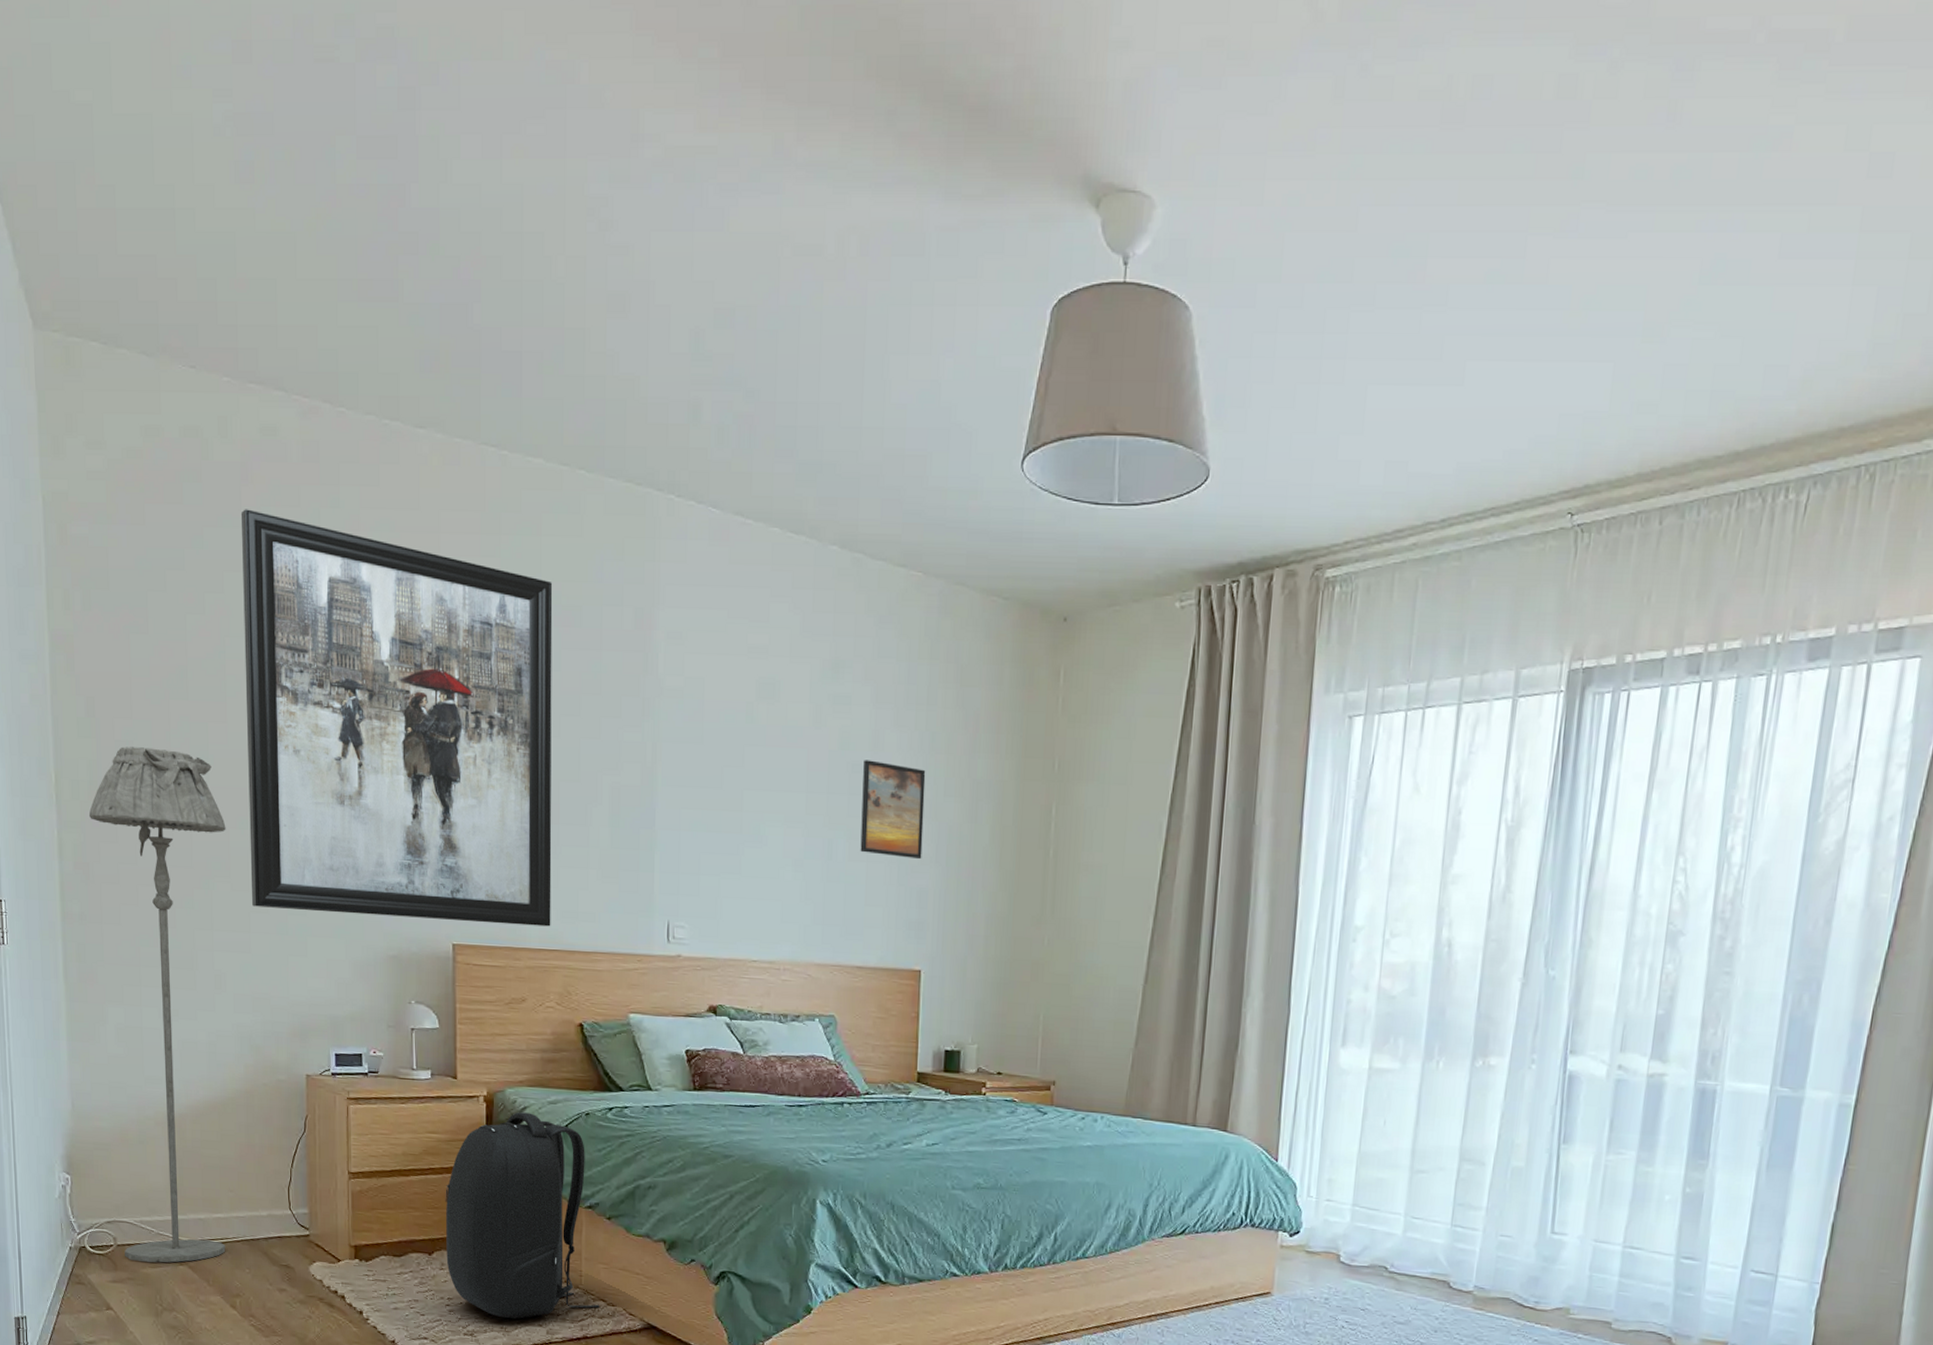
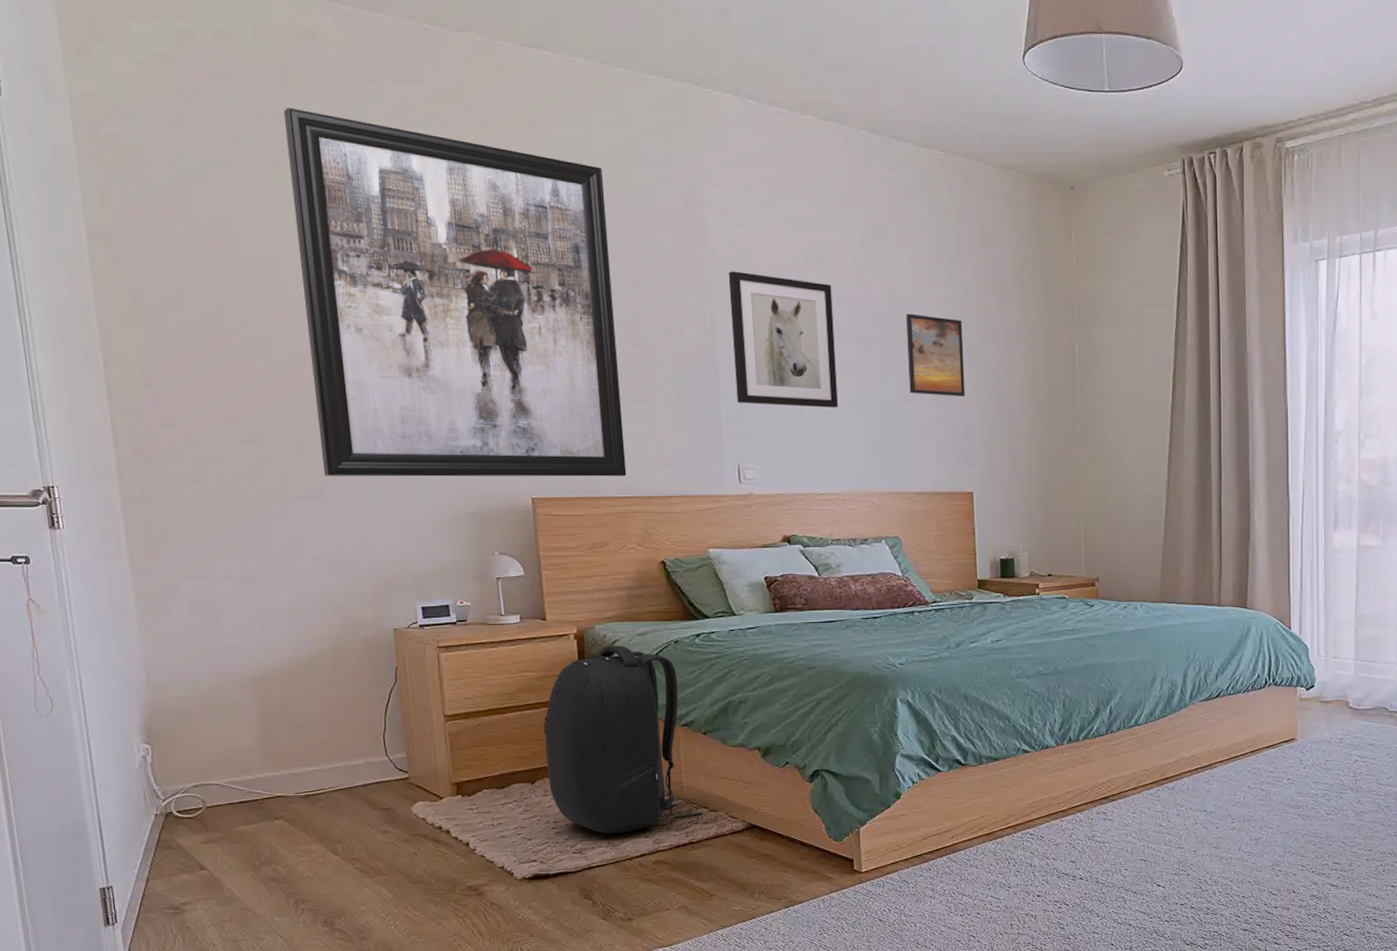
floor lamp: present [89,746,226,1263] -> none [144,333,323,821]
wall art: none [673,703,785,863] -> present [728,271,838,407]

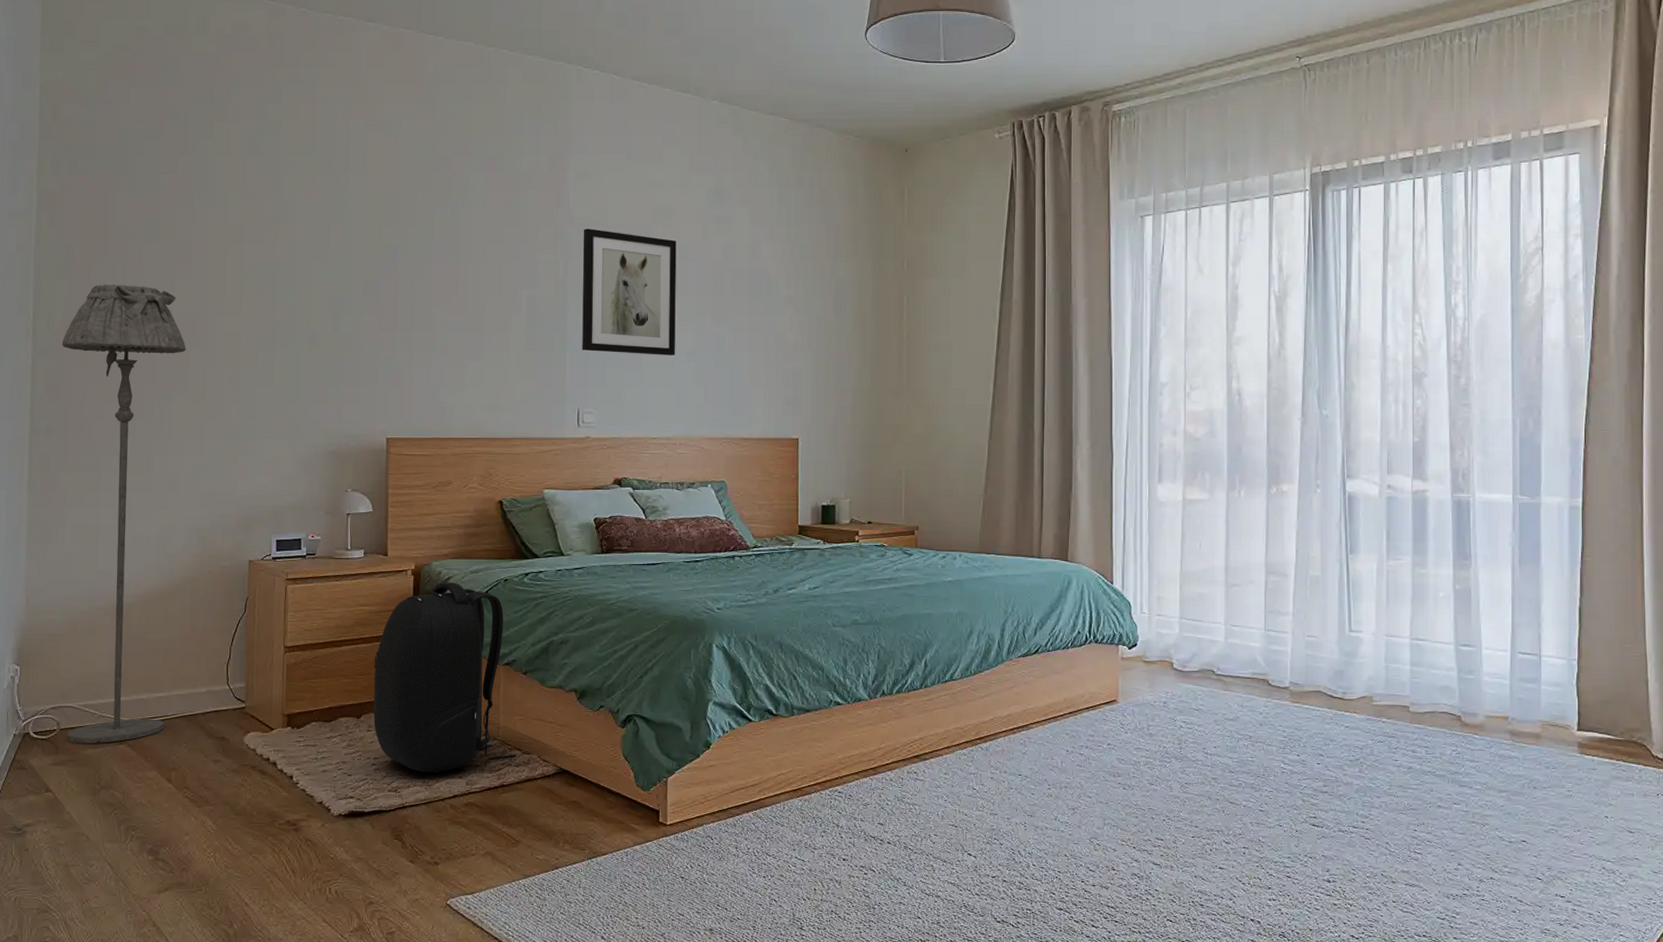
floor lamp: none [144,333,323,821] -> present [62,285,186,744]
wall art: present [283,107,627,477] -> none [206,89,480,419]
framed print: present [906,314,965,397] -> none [743,267,797,347]

